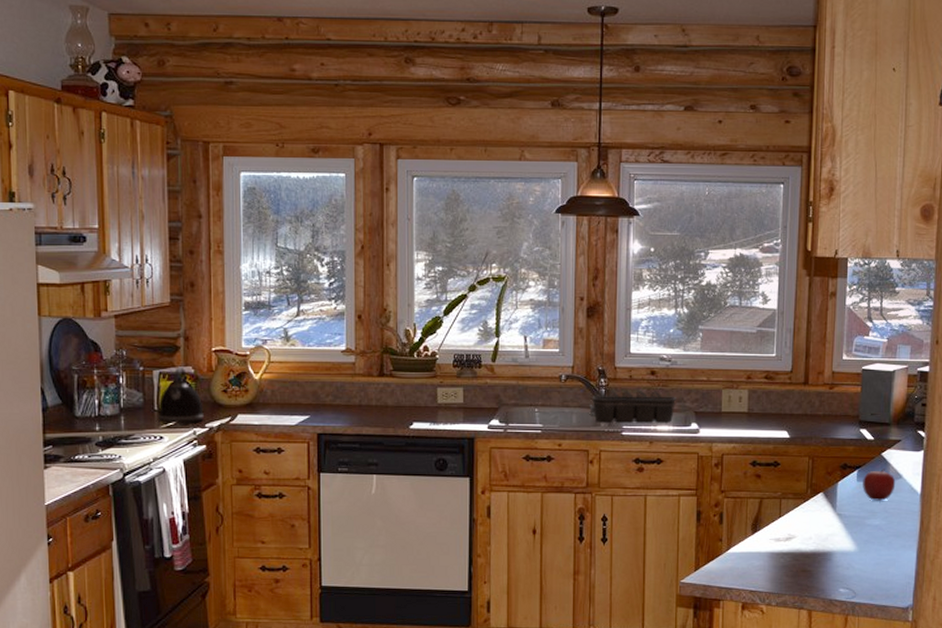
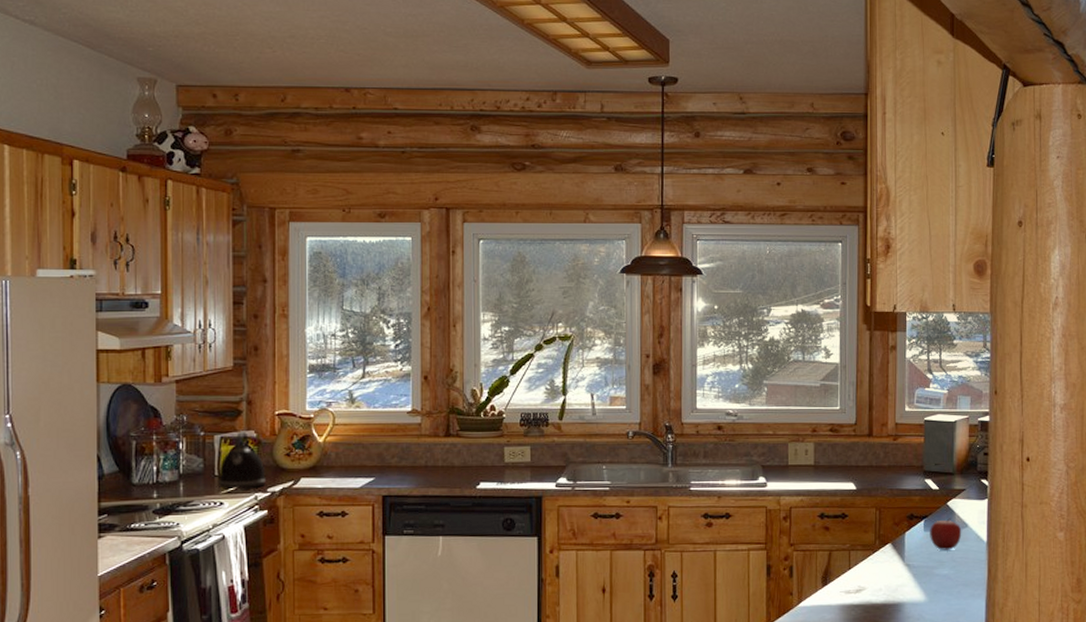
dish rack: present [589,391,677,424] -> none [657,446,744,480]

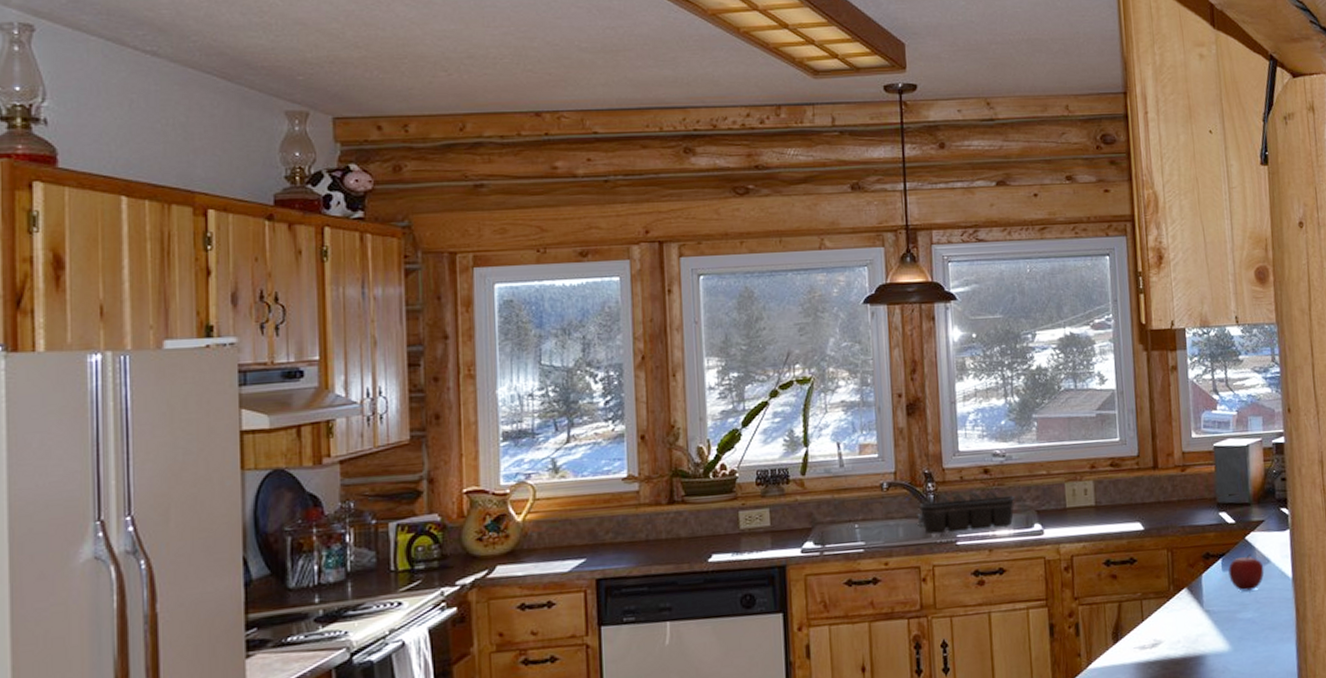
kettle: present [217,430,266,490] -> none [394,513,454,586]
dish rack: none [657,446,744,480] -> present [917,491,1015,535]

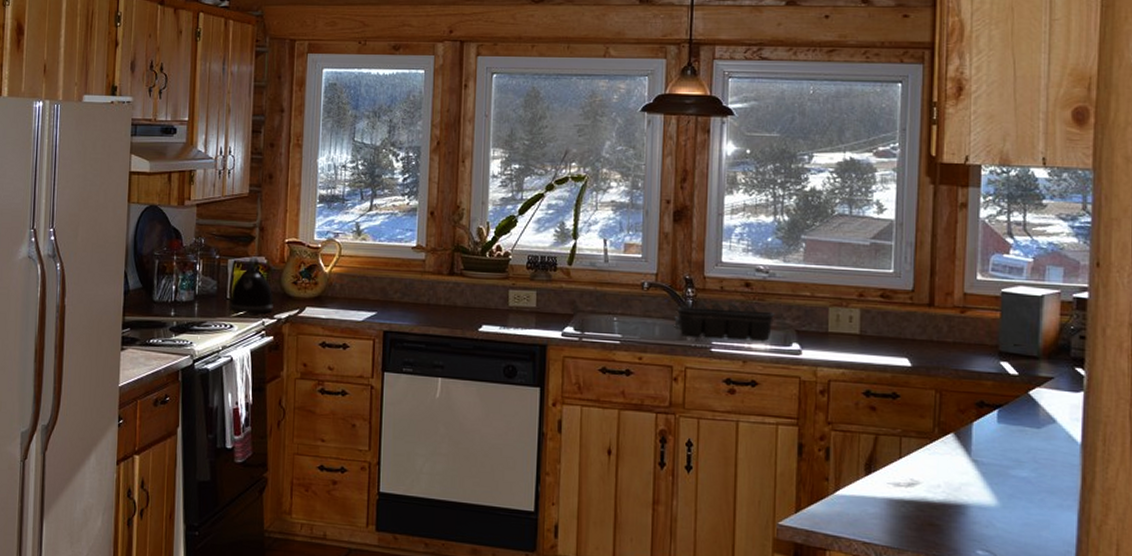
kettle: none [394,513,454,586] -> present [229,255,273,314]
fruit: present [1228,554,1265,592] -> none [1005,410,1048,449]

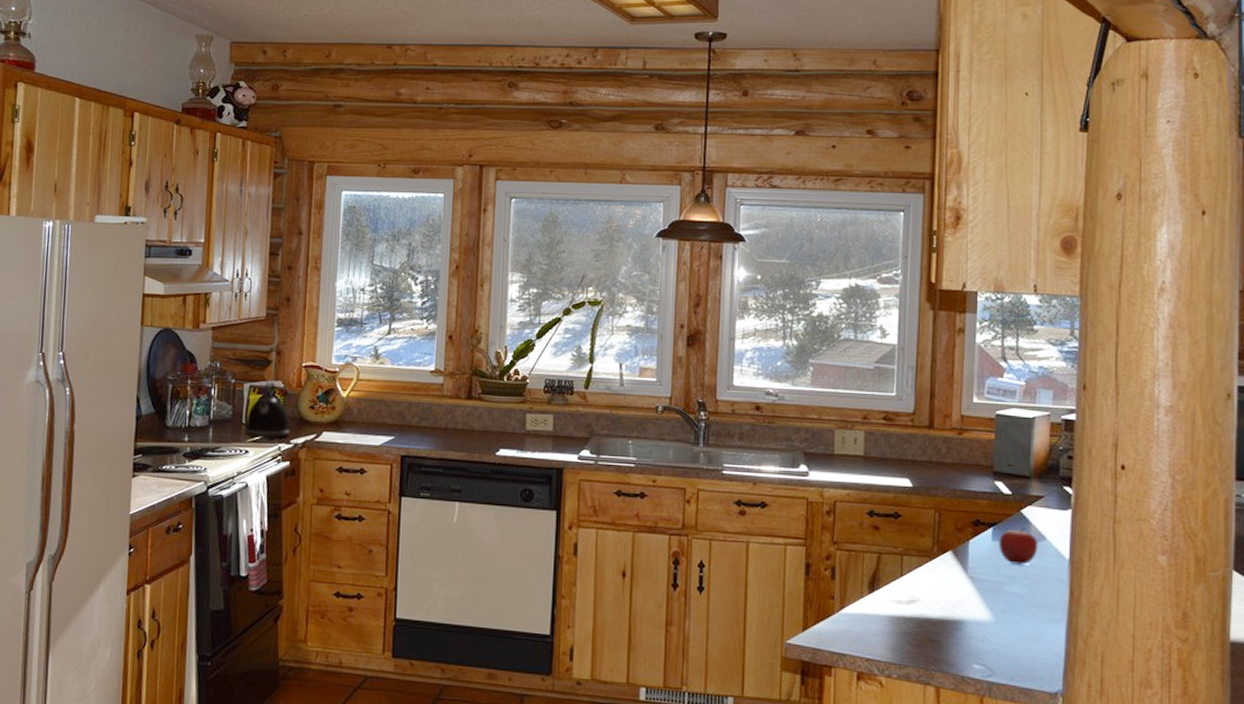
dish rack: present [674,301,775,342] -> none [687,424,784,464]
fruit: none [1005,410,1048,449] -> present [999,528,1039,565]

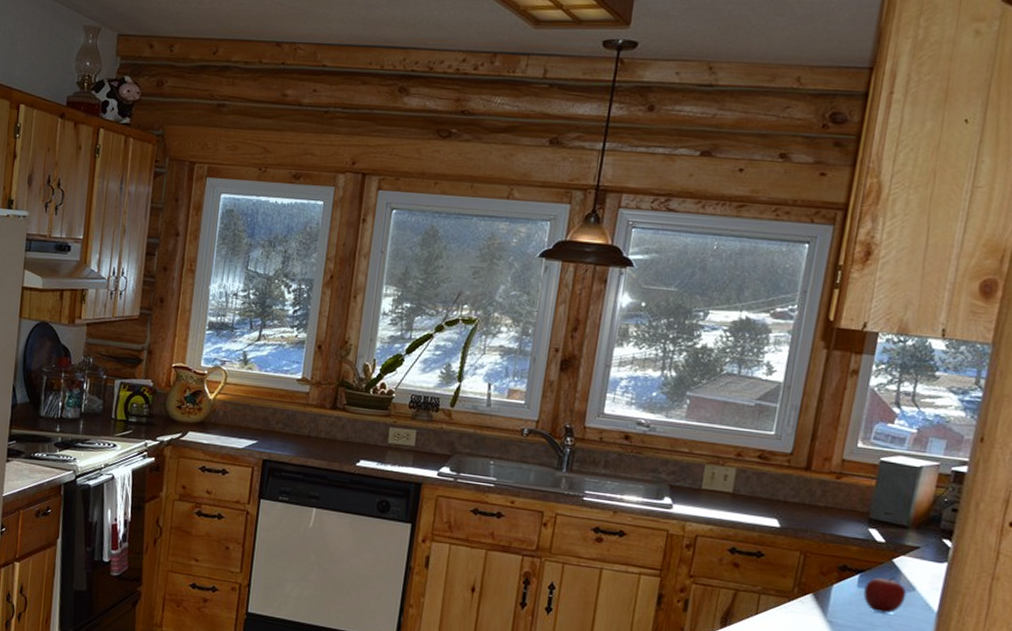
kettle: present [244,379,290,439] -> none [113,377,157,435]

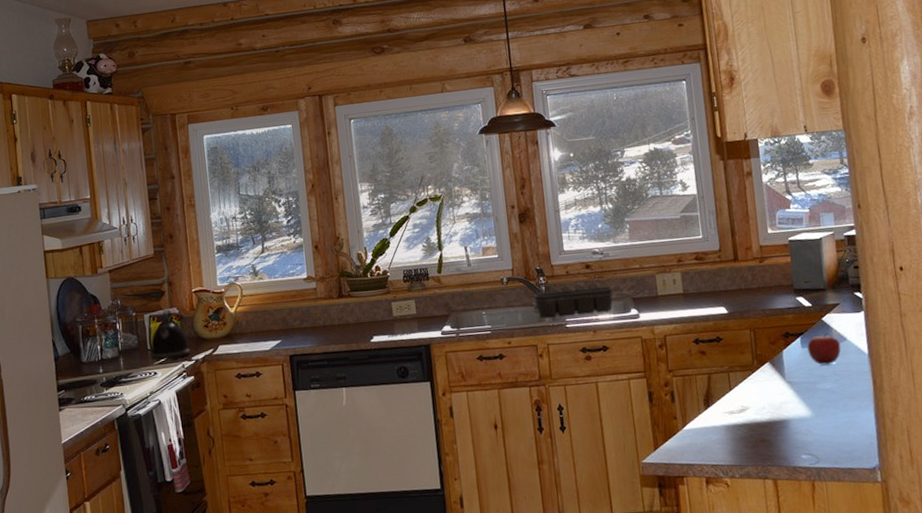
kettle: none [113,377,157,435] -> present [150,308,190,360]
dish rack: none [550,450,651,495] -> present [532,283,614,319]

